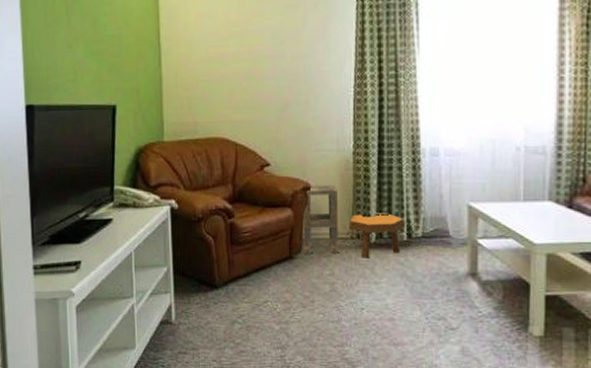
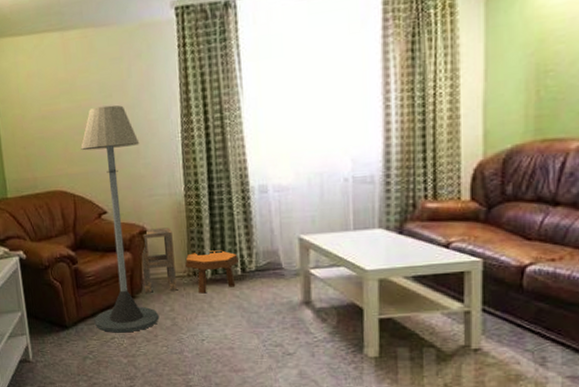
floor lamp: none [246,53,318,297] -> present [81,105,160,333]

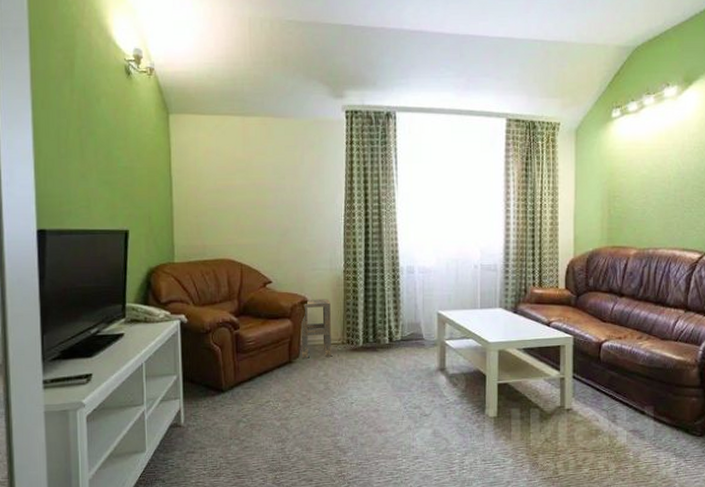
floor lamp: present [81,105,160,333] -> none [251,186,314,397]
footstool: present [185,250,240,294] -> none [341,321,388,360]

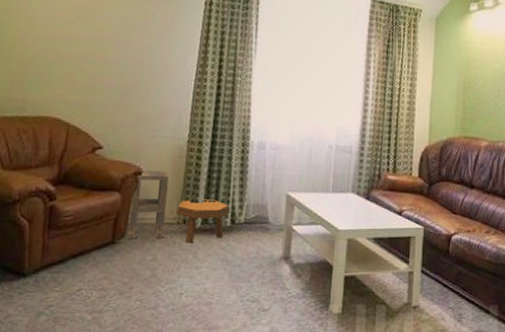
footstool: none [341,321,388,360] -> present [177,199,231,243]

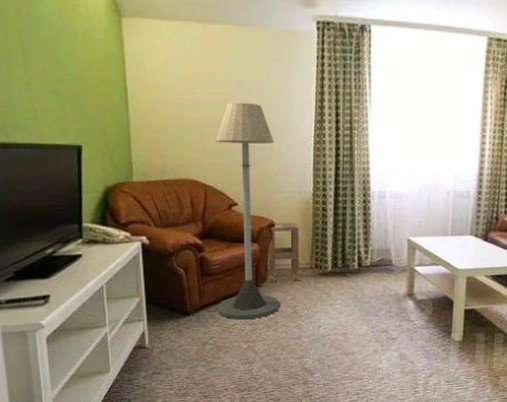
floor lamp: none [60,40,152,284] -> present [216,102,281,320]
footstool: present [177,199,231,243] -> none [309,246,357,285]

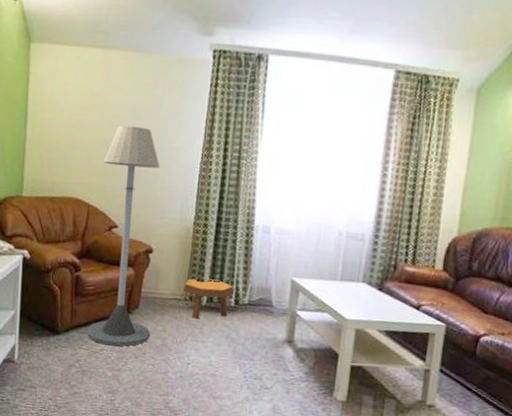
side table: present [268,223,299,283] -> none [140,248,177,312]
footstool: none [309,246,357,285] -> present [184,278,235,319]

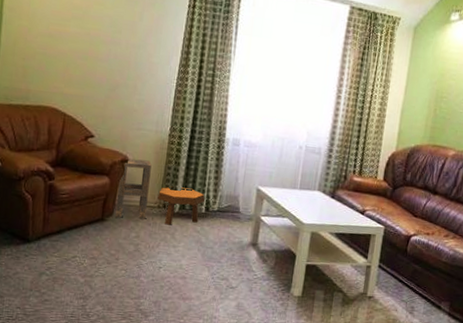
floor lamp: present [86,125,160,347] -> none [58,38,138,253]
side table: none [140,248,177,312] -> present [115,158,152,219]

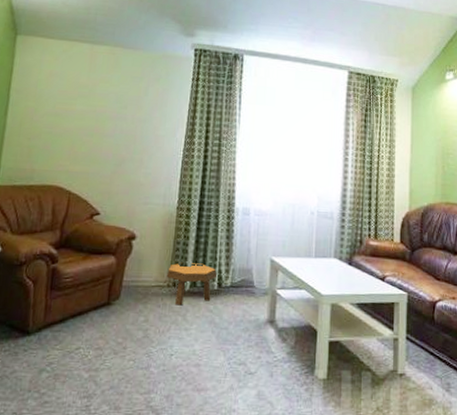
side table: present [115,158,152,219] -> none [122,235,160,301]

